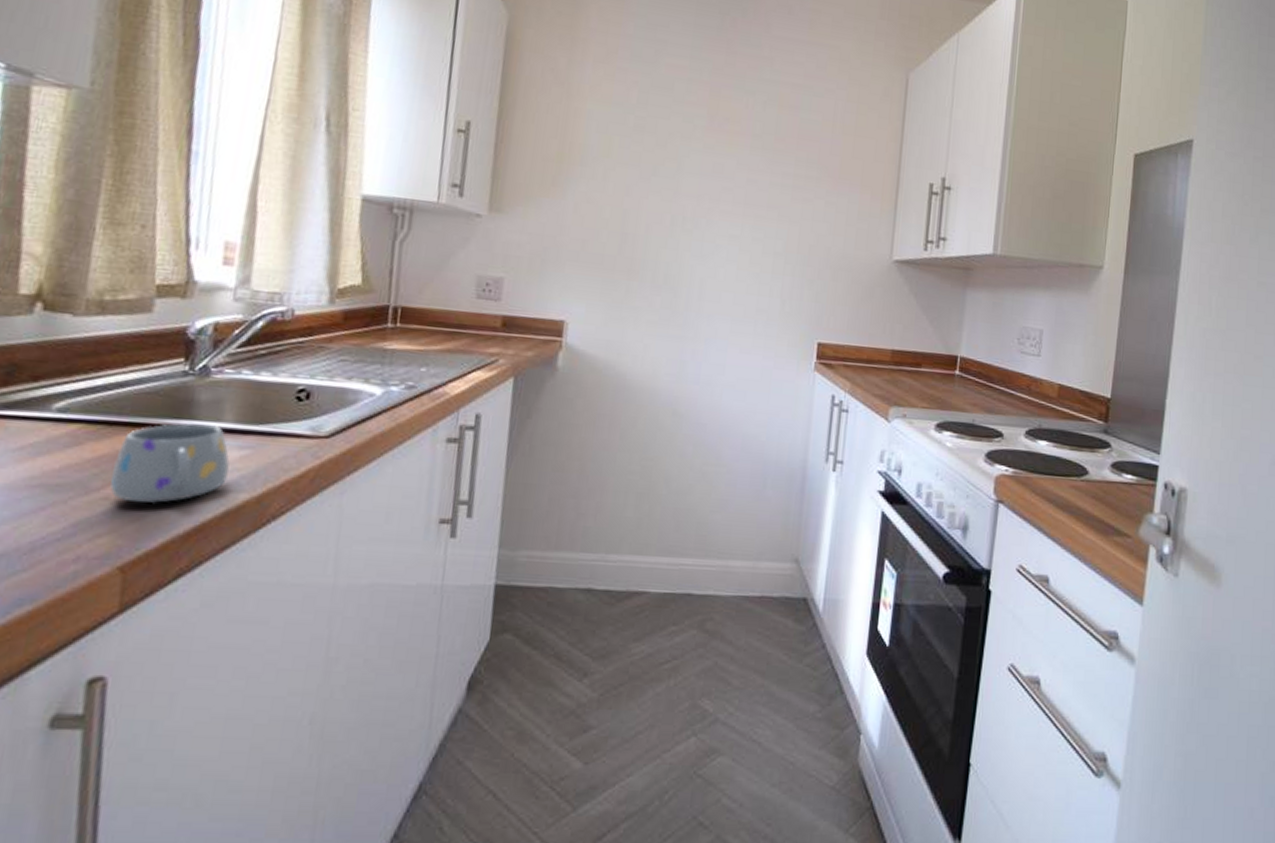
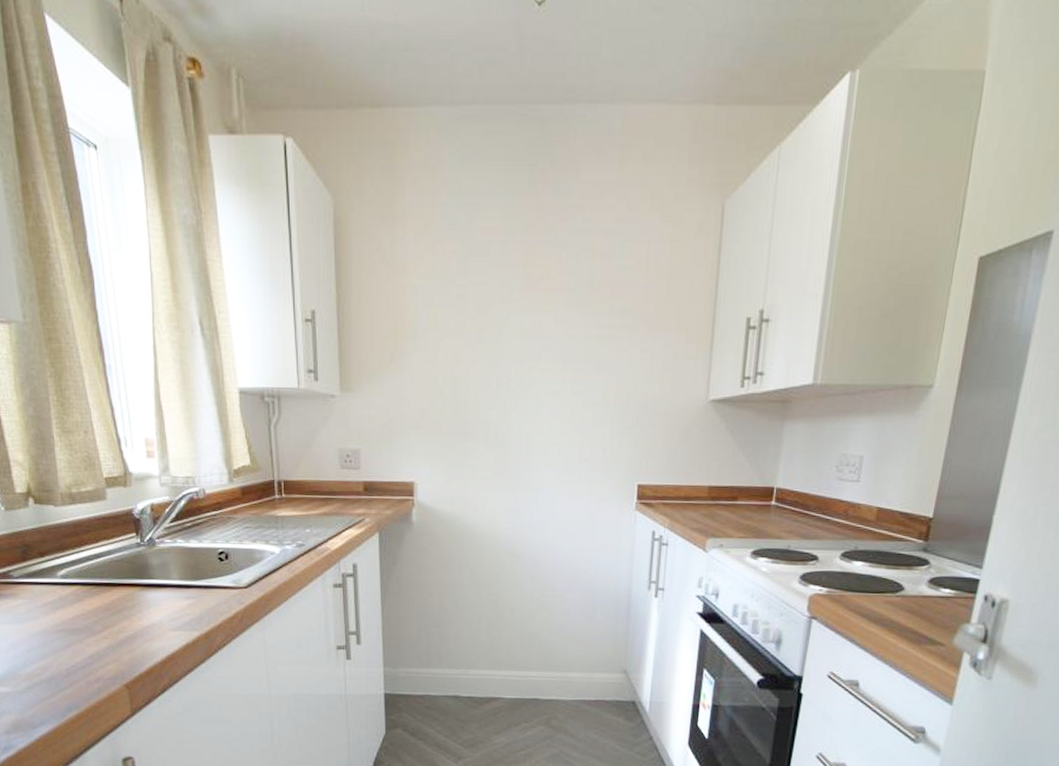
mug: present [110,423,230,504] -> none [105,582,183,641]

